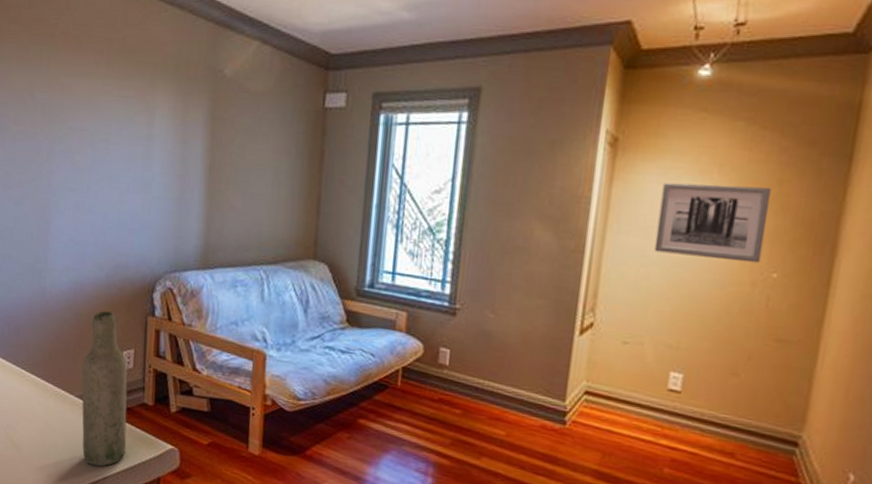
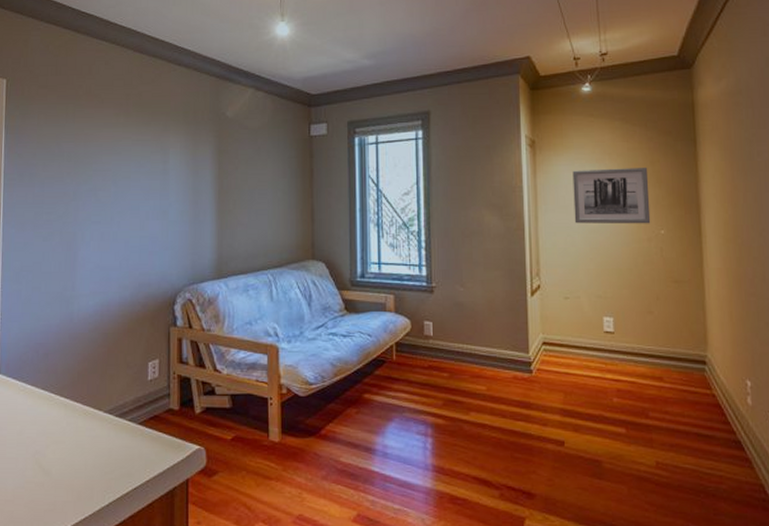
bottle: present [82,311,127,467] -> none [110,327,155,478]

